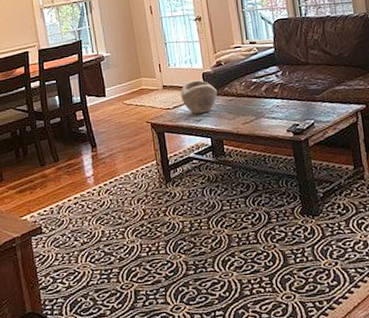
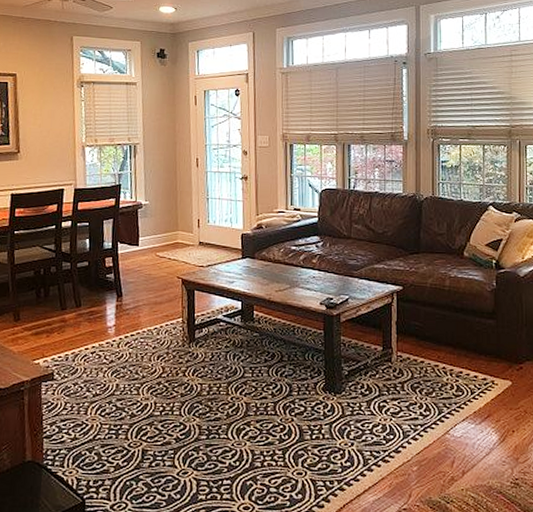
decorative bowl: present [180,80,218,114] -> none [216,240,255,276]

